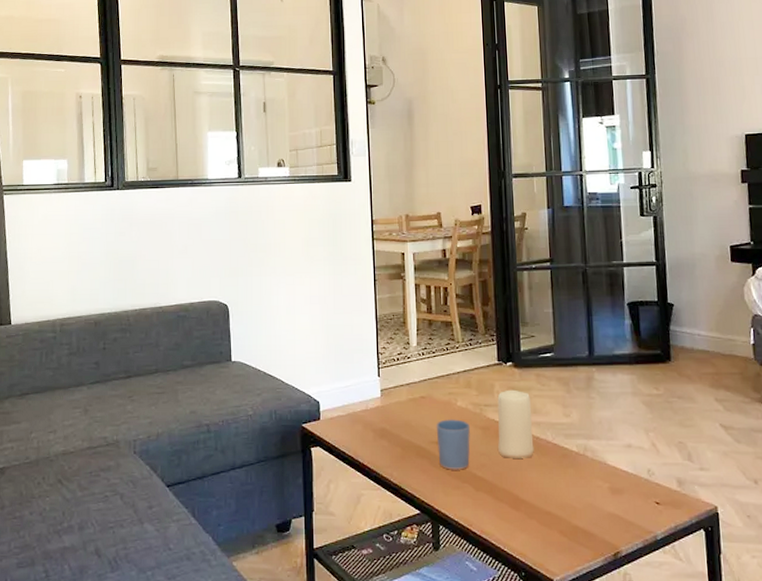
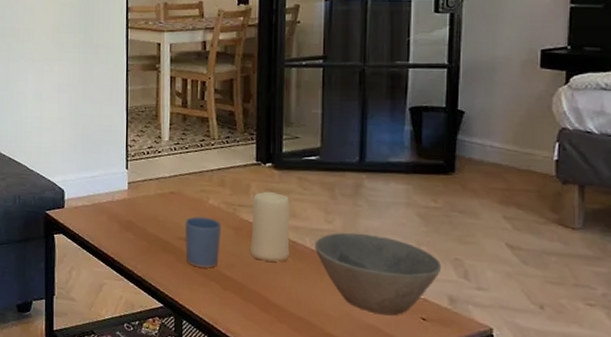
bowl: none [555,424,669,503] -> present [314,232,442,316]

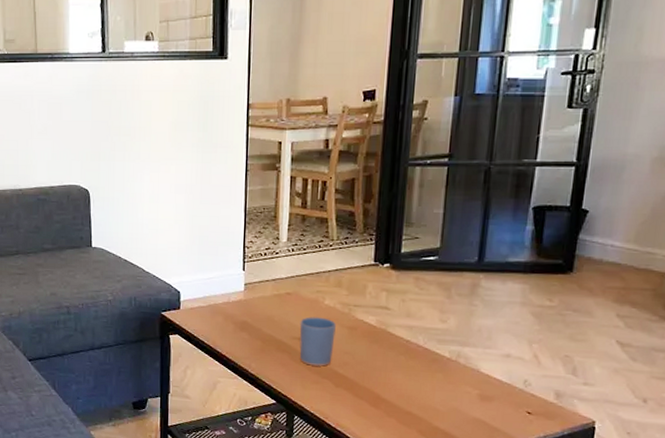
candle: present [250,191,290,262] -> none [364,291,406,360]
bowl: present [314,232,442,316] -> none [427,331,552,410]

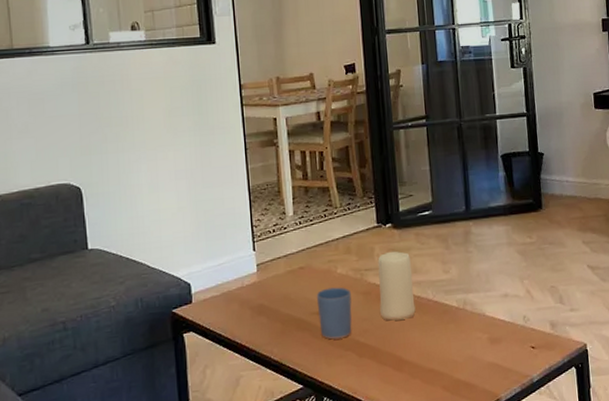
candle: none [364,291,406,360] -> present [378,251,416,321]

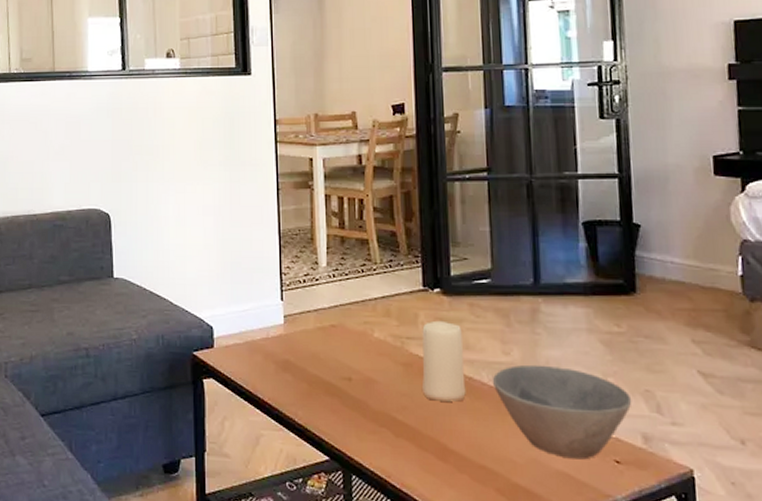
mug: present [316,287,352,340] -> none [348,352,389,412]
bowl: none [436,277,542,352] -> present [492,364,632,460]

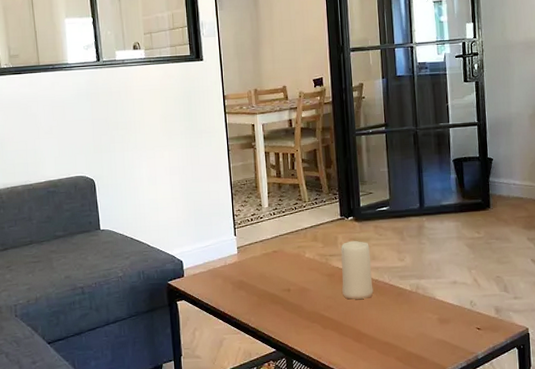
bowl: present [492,364,632,460] -> none [391,265,488,330]

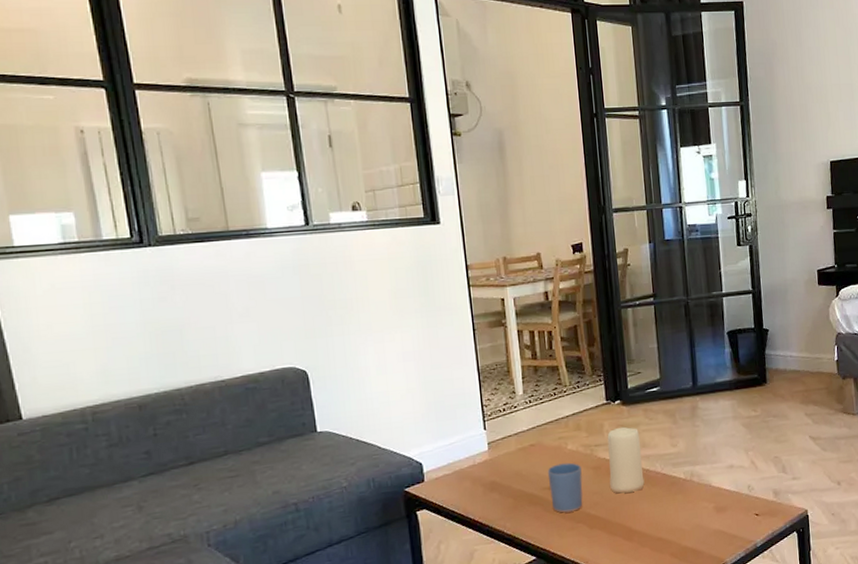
mug: none [287,269,318,313] -> present [547,462,583,513]

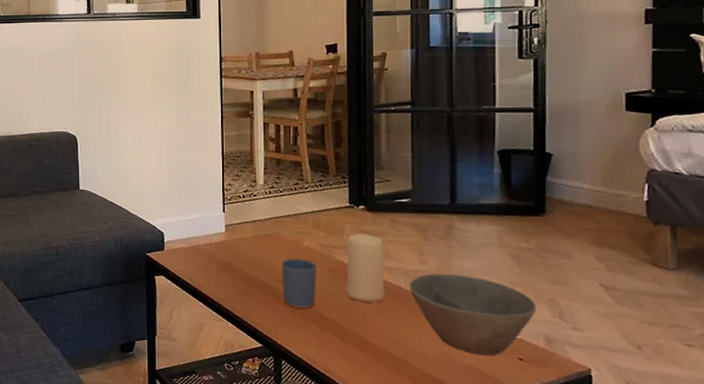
bowl: none [664,449,766,520] -> present [409,273,537,356]

